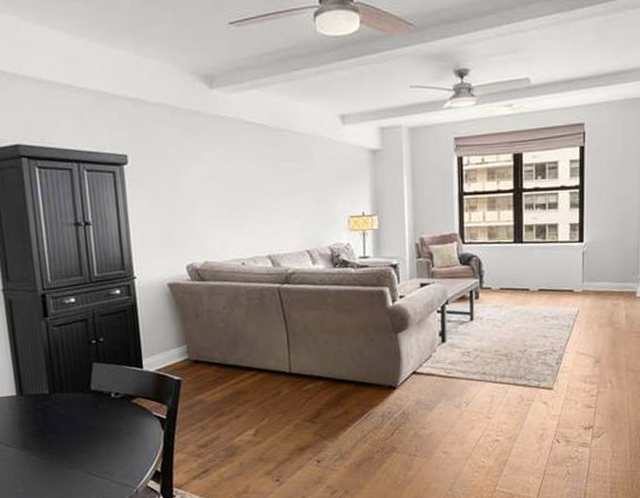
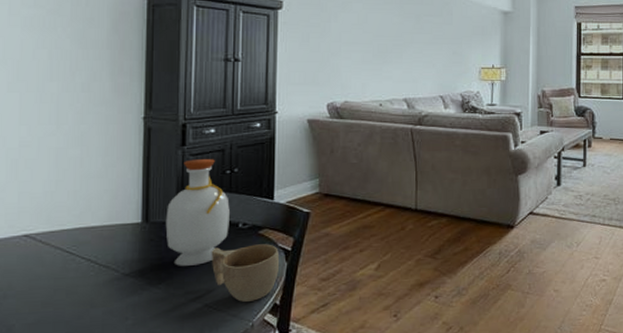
bottle: none [38,329,102,437] -> present [165,159,230,266]
cup: none [87,412,157,470] -> present [211,244,280,302]

